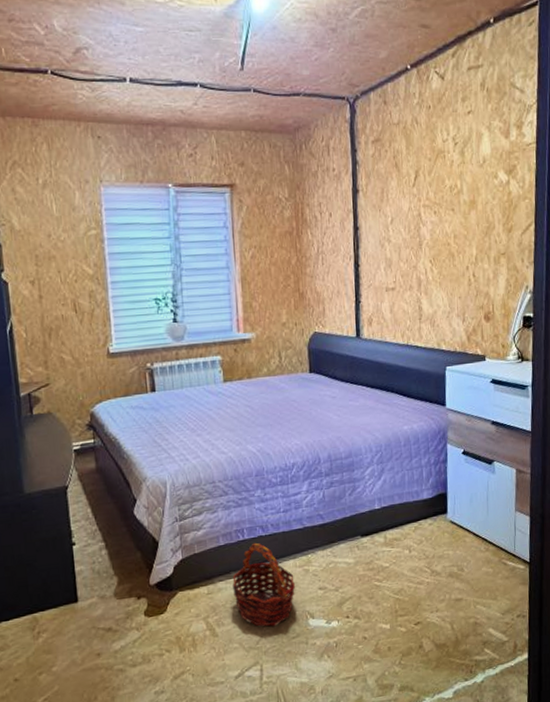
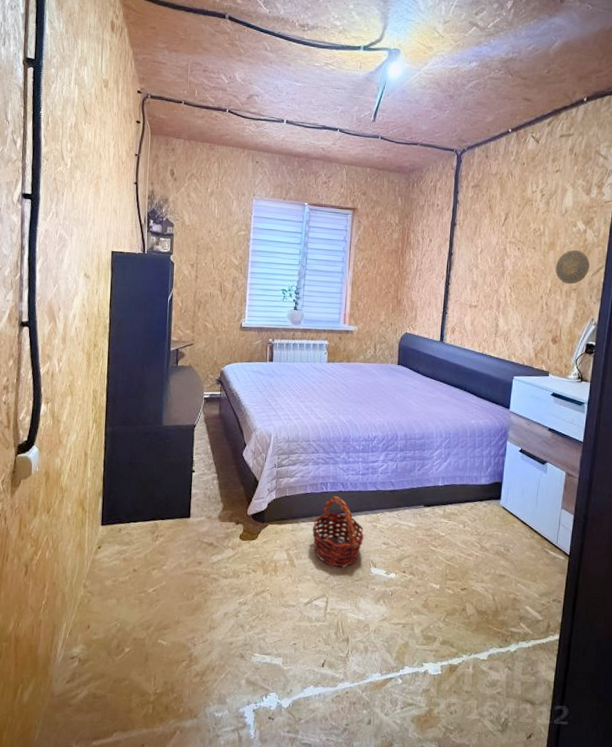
decorative plate: none [479,207,517,249] -> present [555,250,590,285]

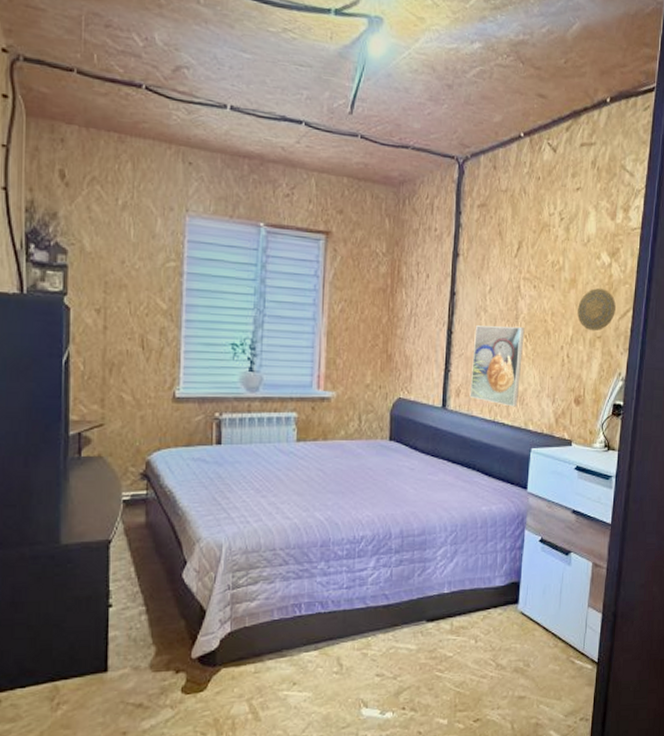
basket: present [312,495,364,567] -> none [282,619,352,713]
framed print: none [463,279,510,343] -> present [469,325,525,407]

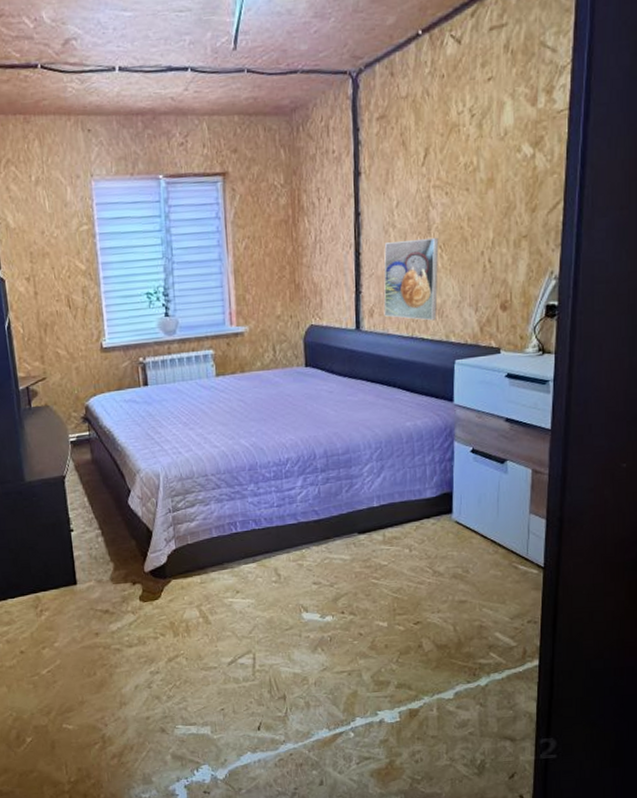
decorative plate: present [577,288,616,332] -> none [498,183,543,231]

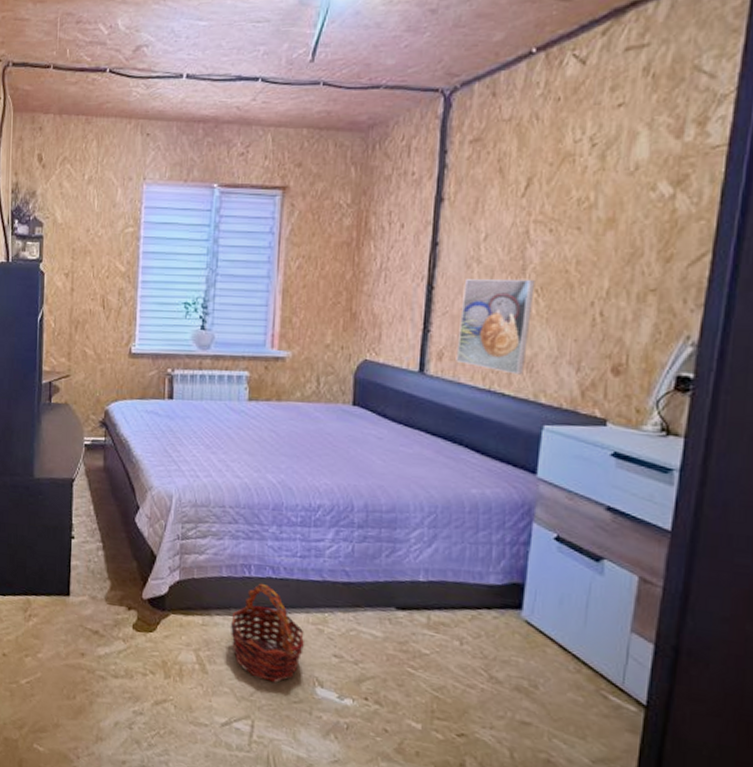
basket: none [224,535,290,617] -> present [230,583,305,682]

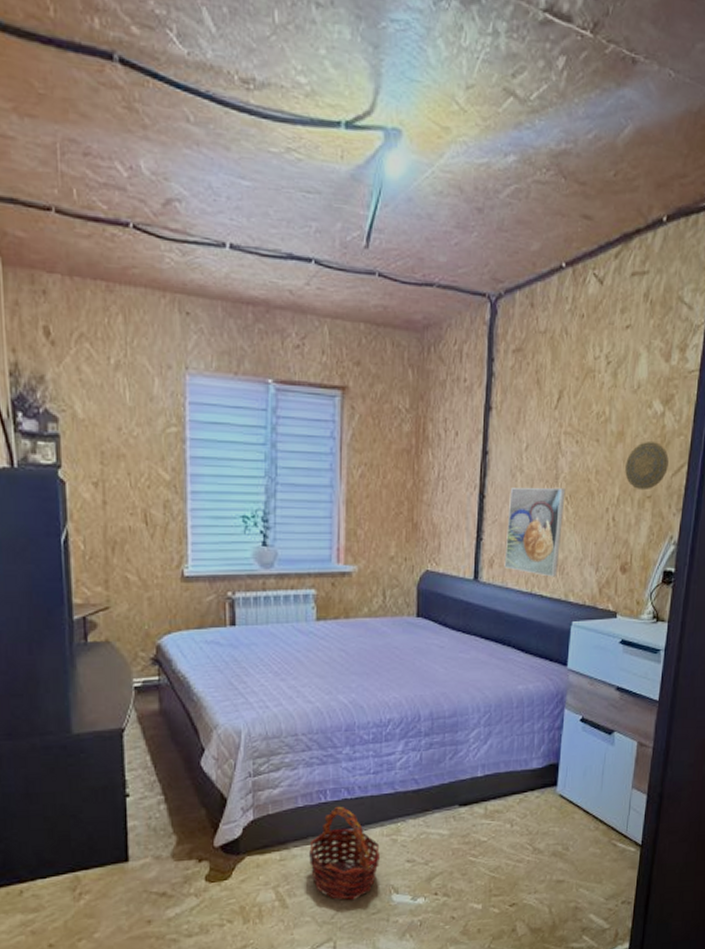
decorative plate: none [617,228,682,283] -> present [625,442,669,491]

